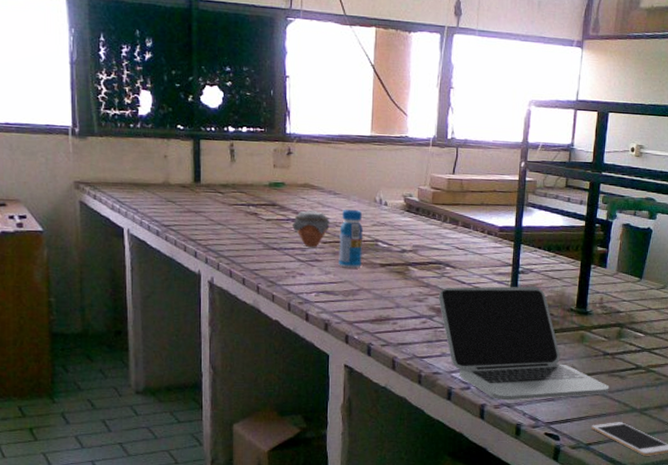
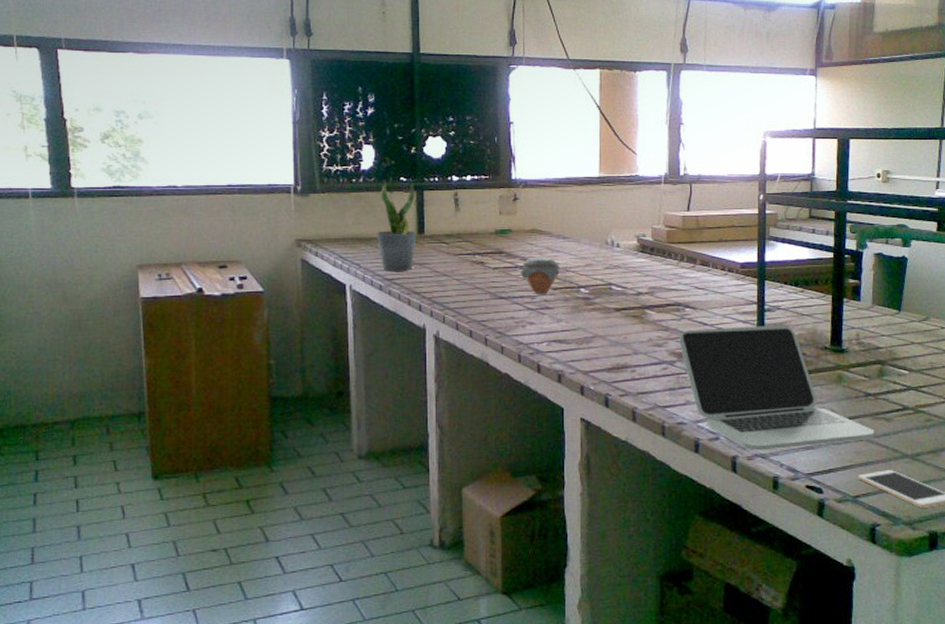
potted plant: none [153,127,193,218] -> present [375,180,417,271]
beverage bottle: present [339,209,364,269] -> none [570,253,596,315]

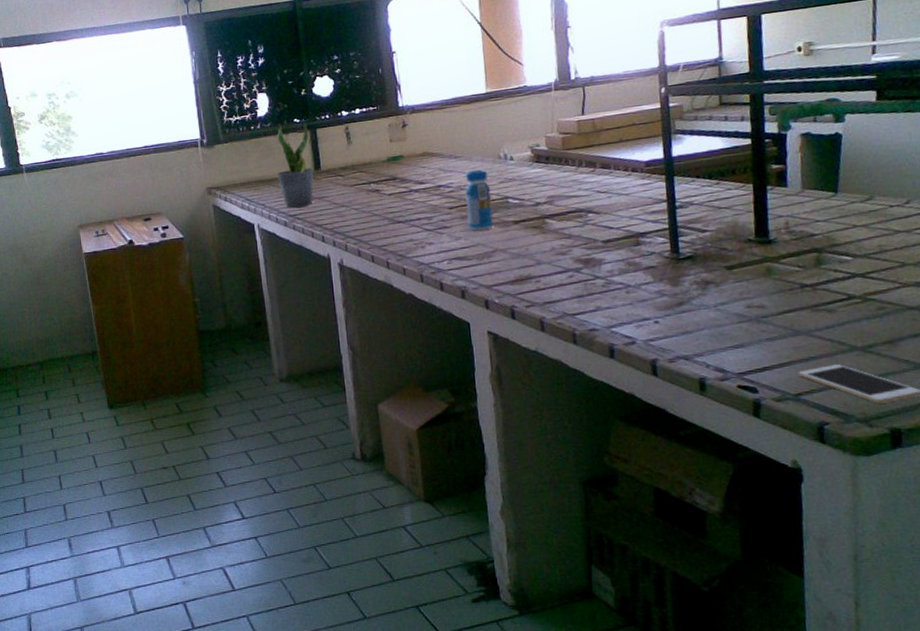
jar: present [521,256,561,294] -> none [415,178,455,215]
beverage bottle: none [570,253,596,315] -> present [465,169,493,231]
laptop: present [679,325,875,451] -> none [583,220,816,353]

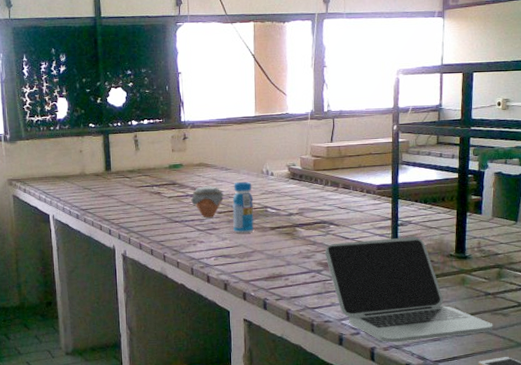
potted plant: present [276,122,314,208] -> none [71,127,105,203]
jar: none [415,178,455,215] -> present [191,186,225,218]
laptop: none [583,220,816,353] -> present [325,237,493,343]

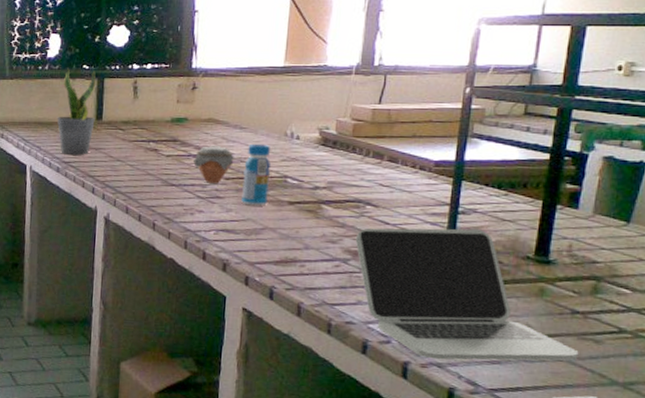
potted plant: none [71,127,105,203] -> present [57,67,96,155]

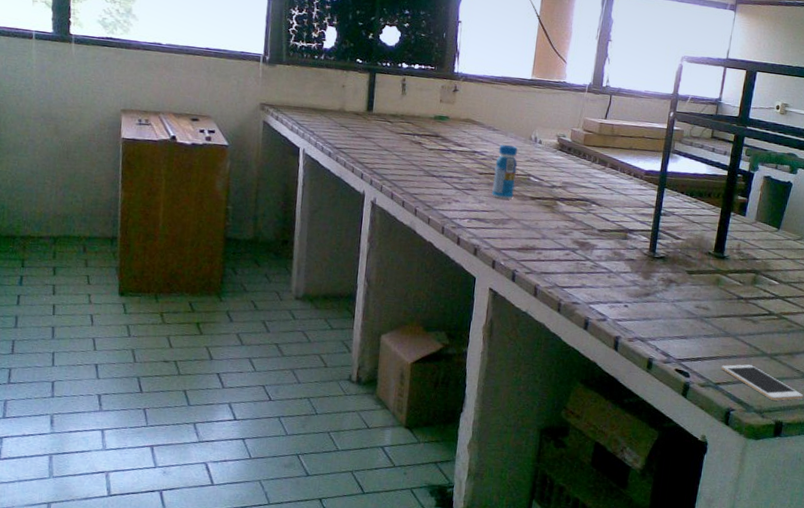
potted plant: present [57,67,96,155] -> none [330,59,368,143]
jar: present [193,146,235,183] -> none [452,143,488,177]
laptop: present [355,228,579,361] -> none [582,223,742,337]

